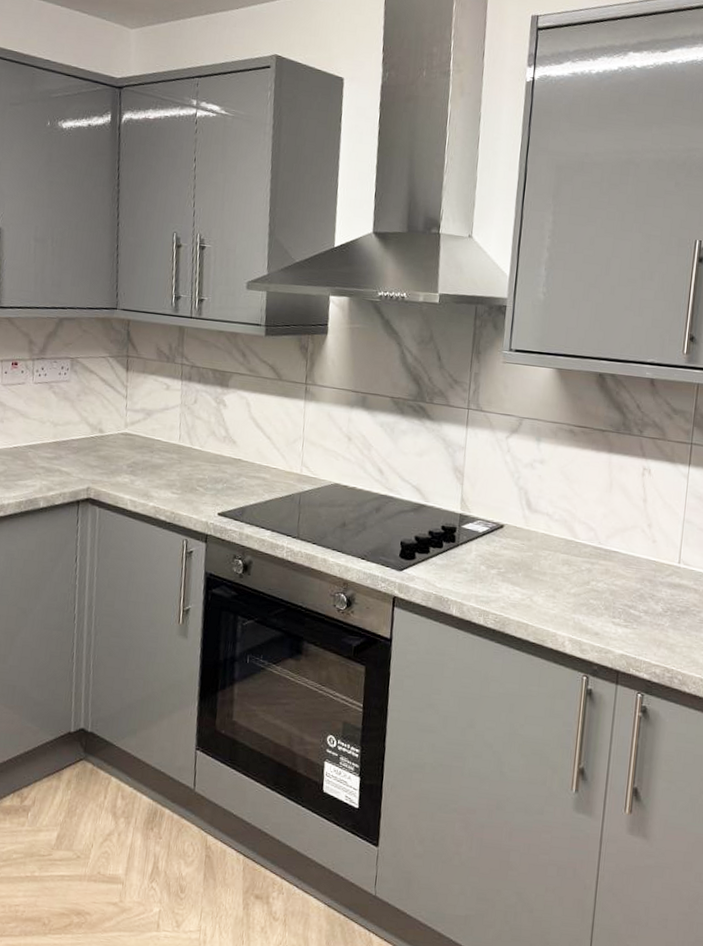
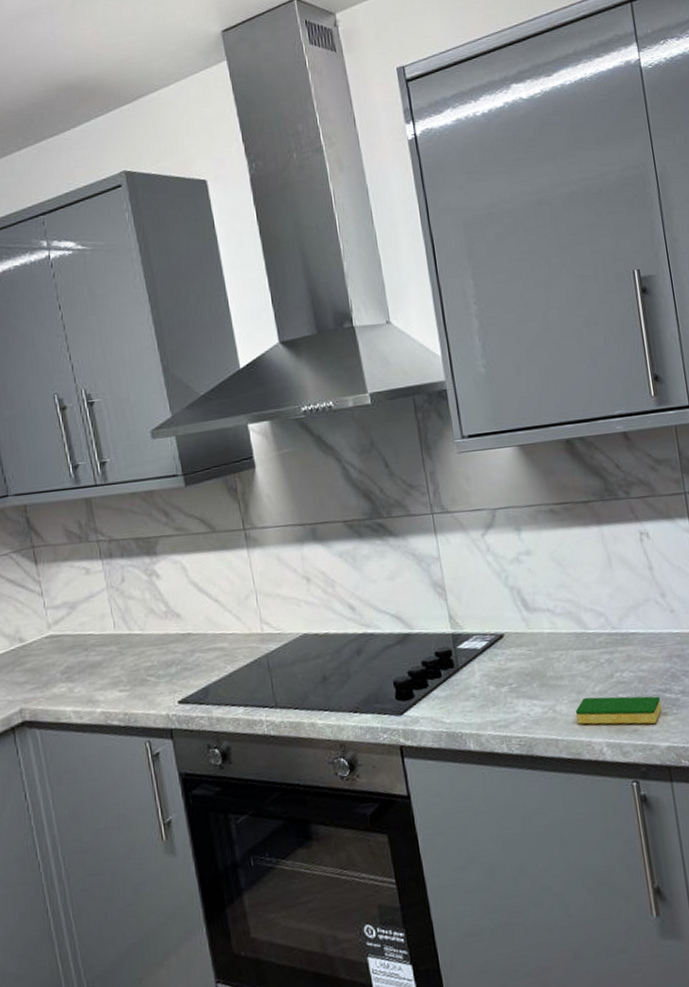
dish sponge: none [548,595,626,632] -> present [575,696,662,725]

